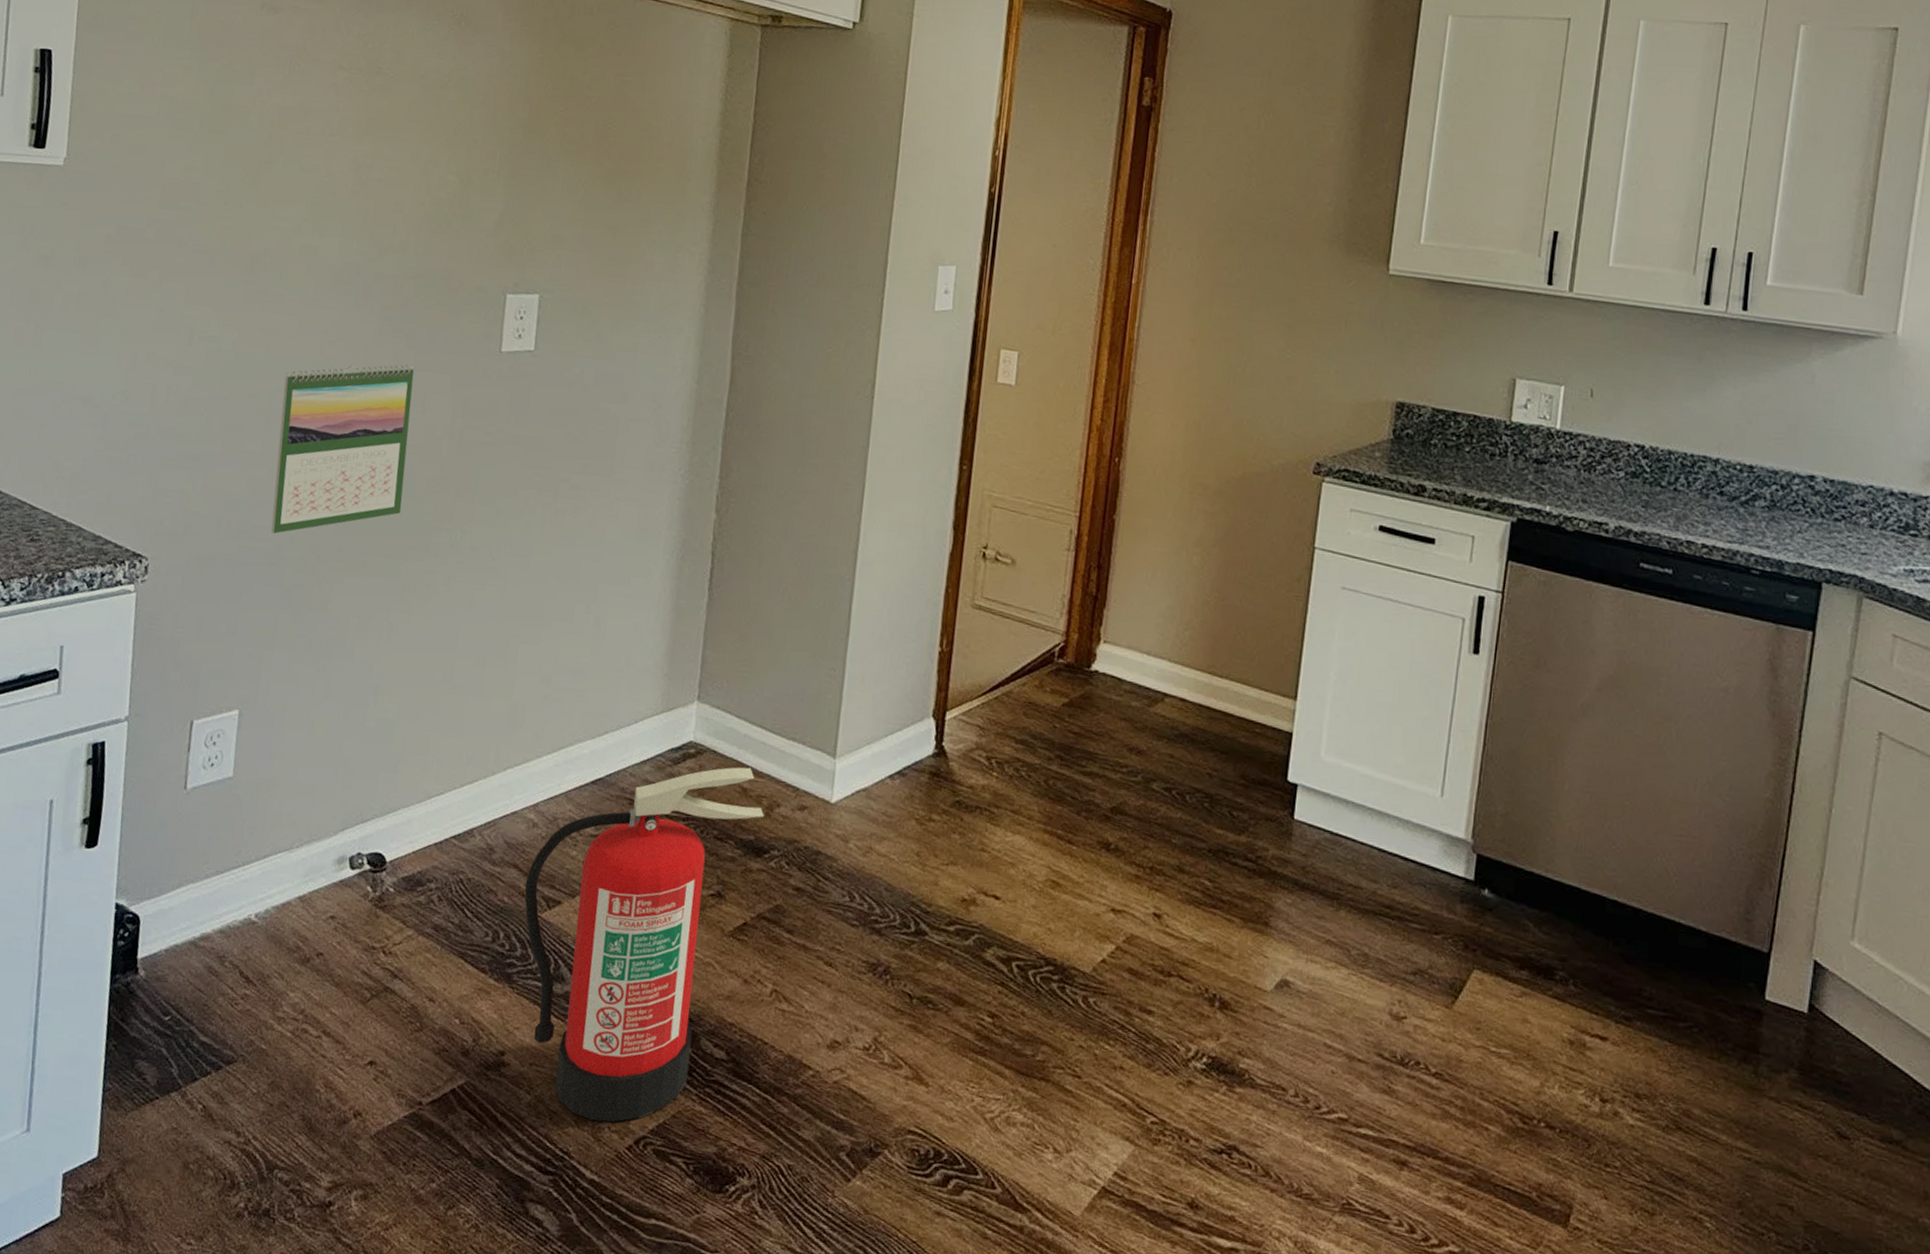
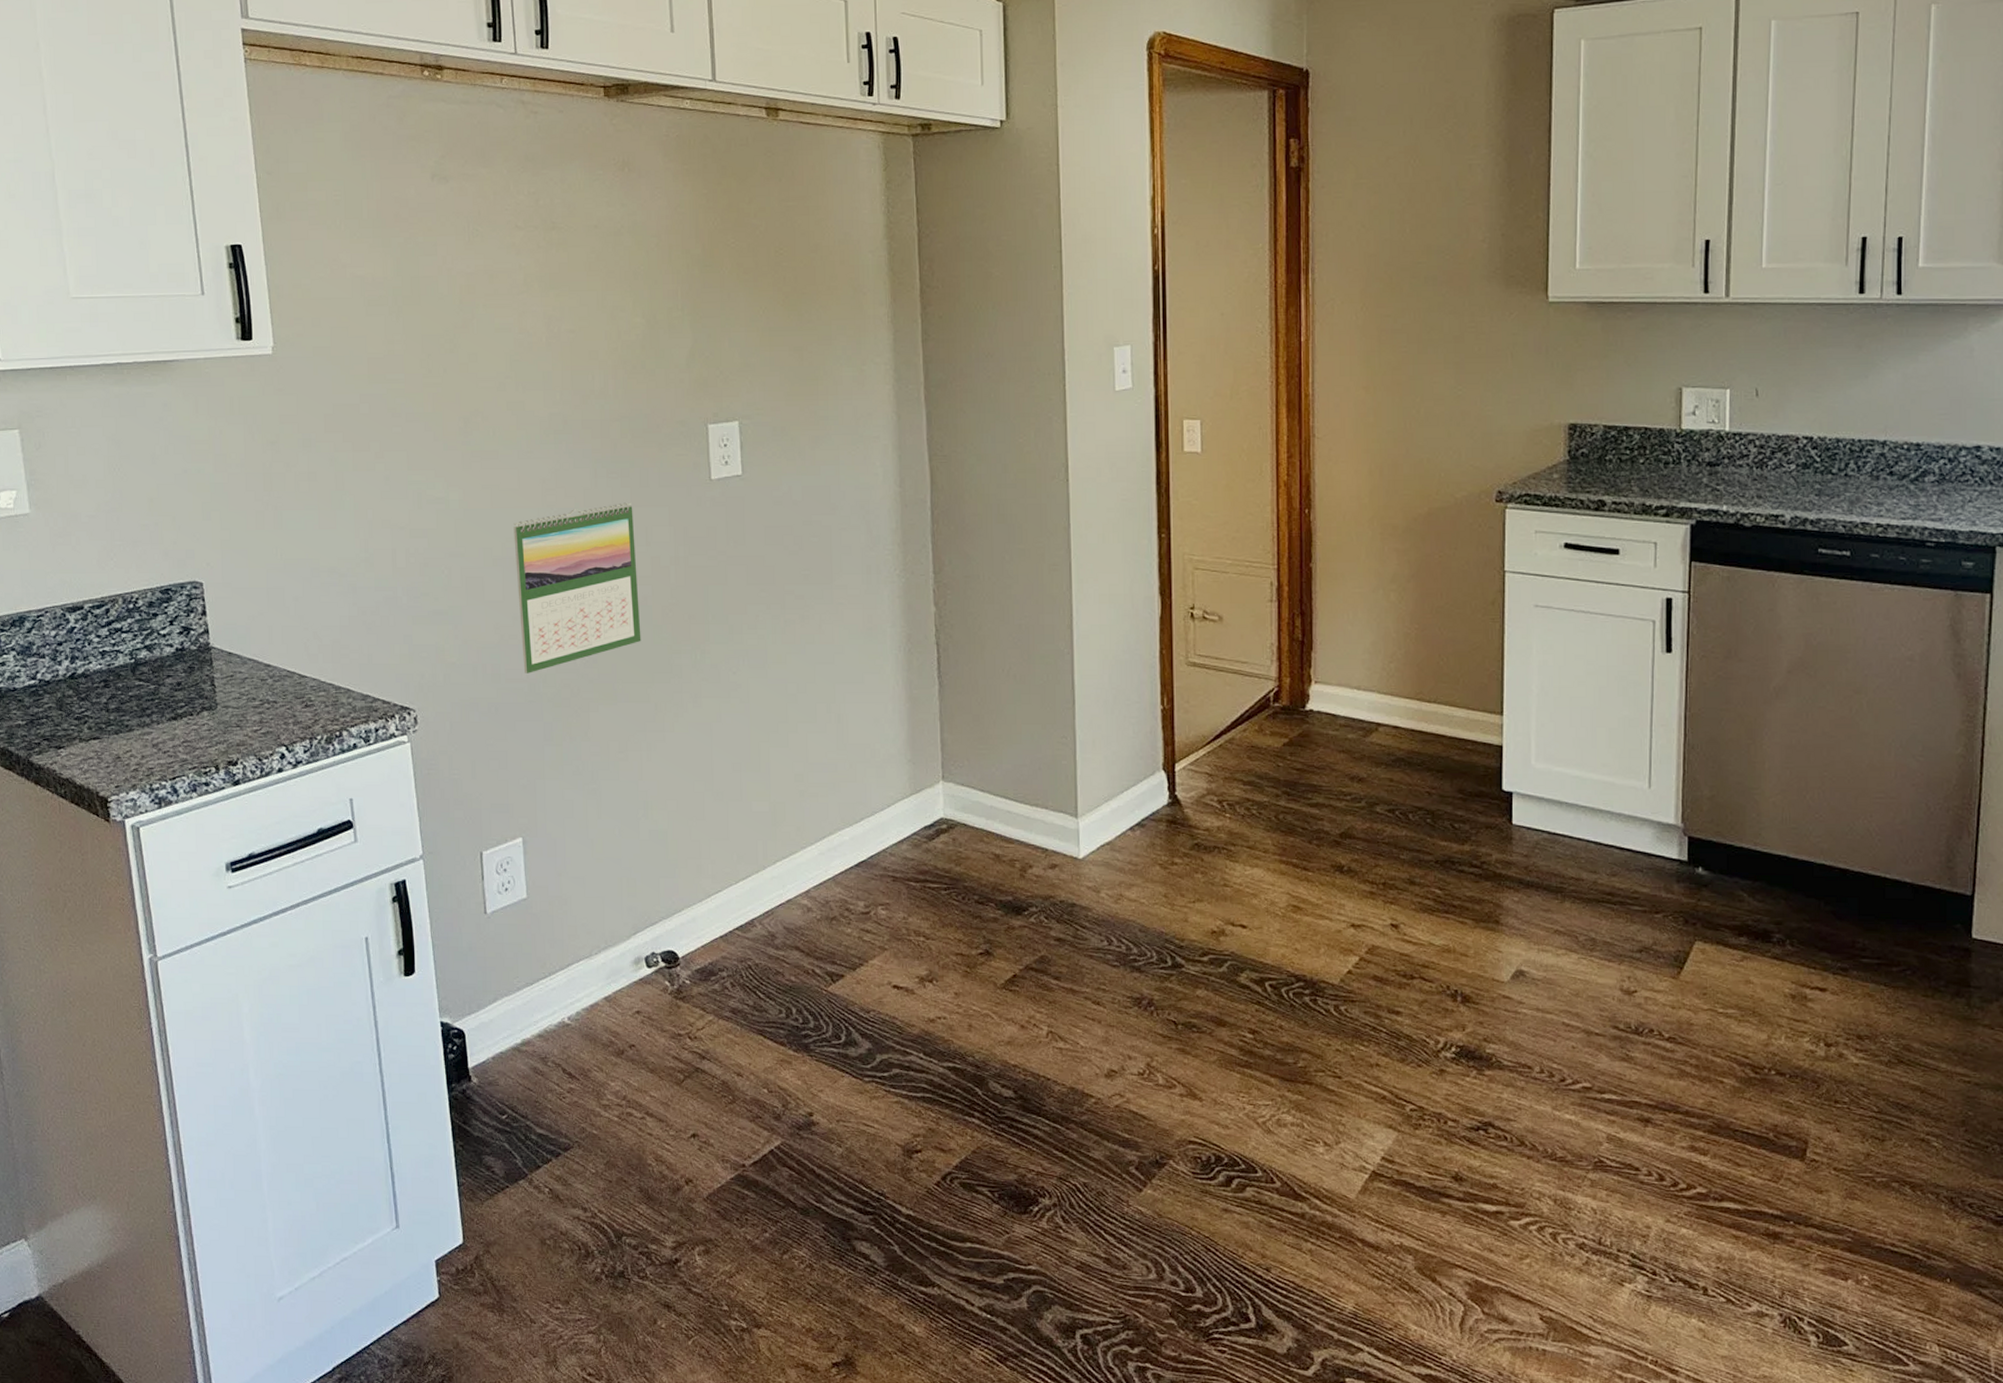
fire extinguisher: present [524,767,764,1122] -> none [808,835,1019,1164]

